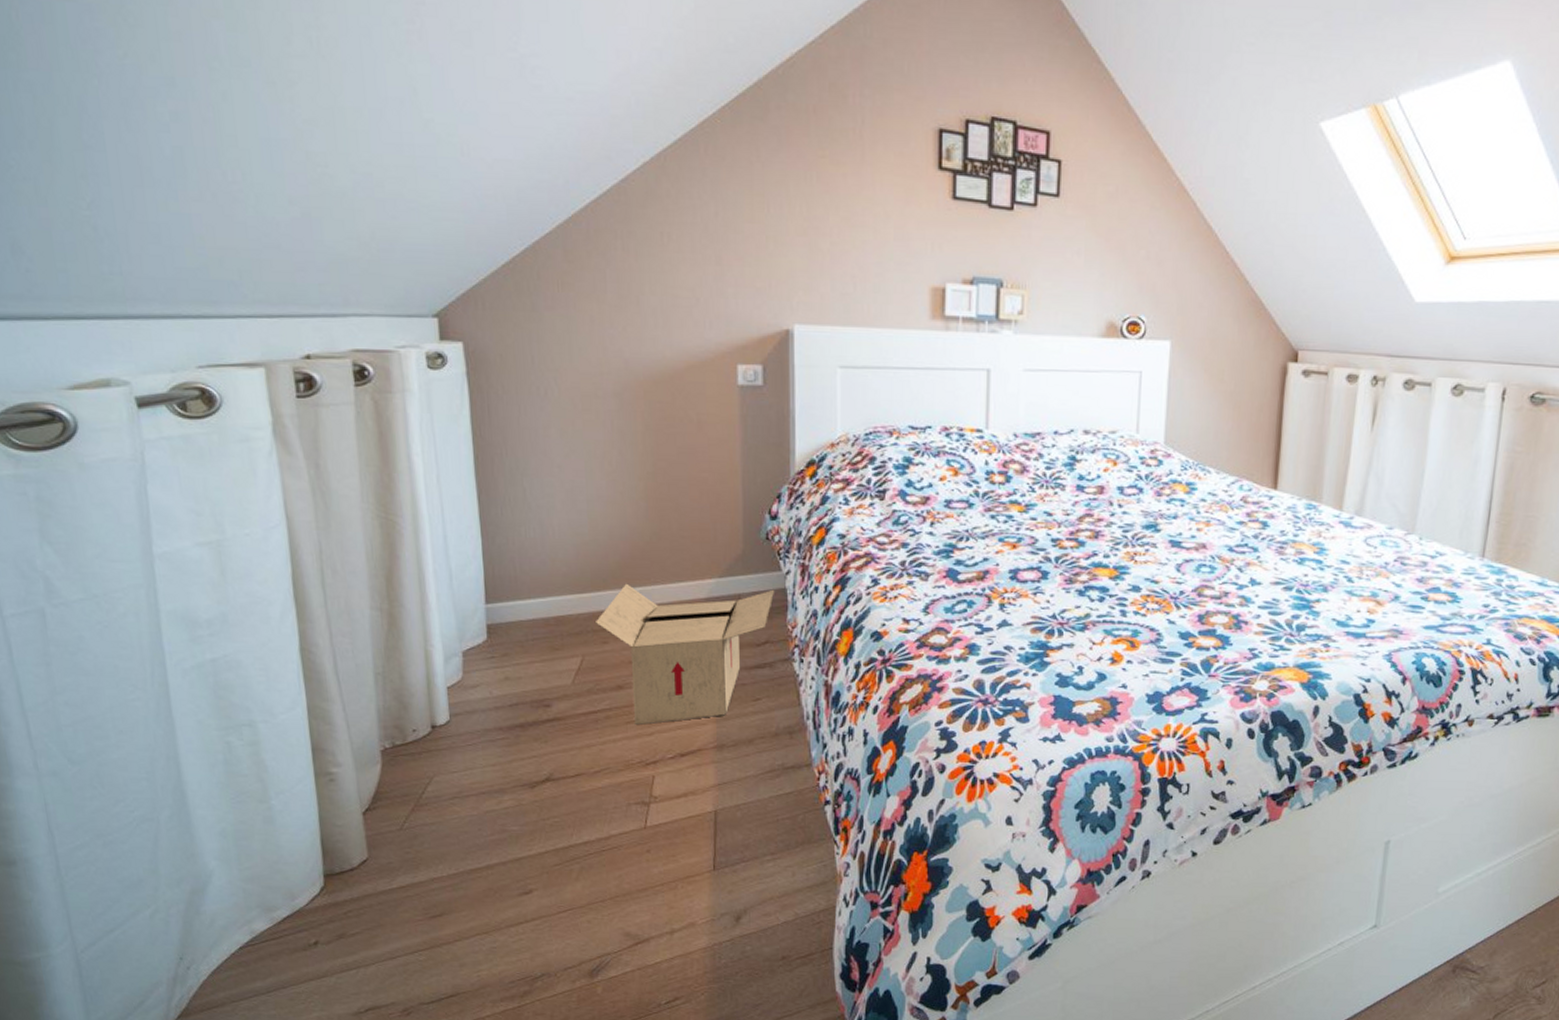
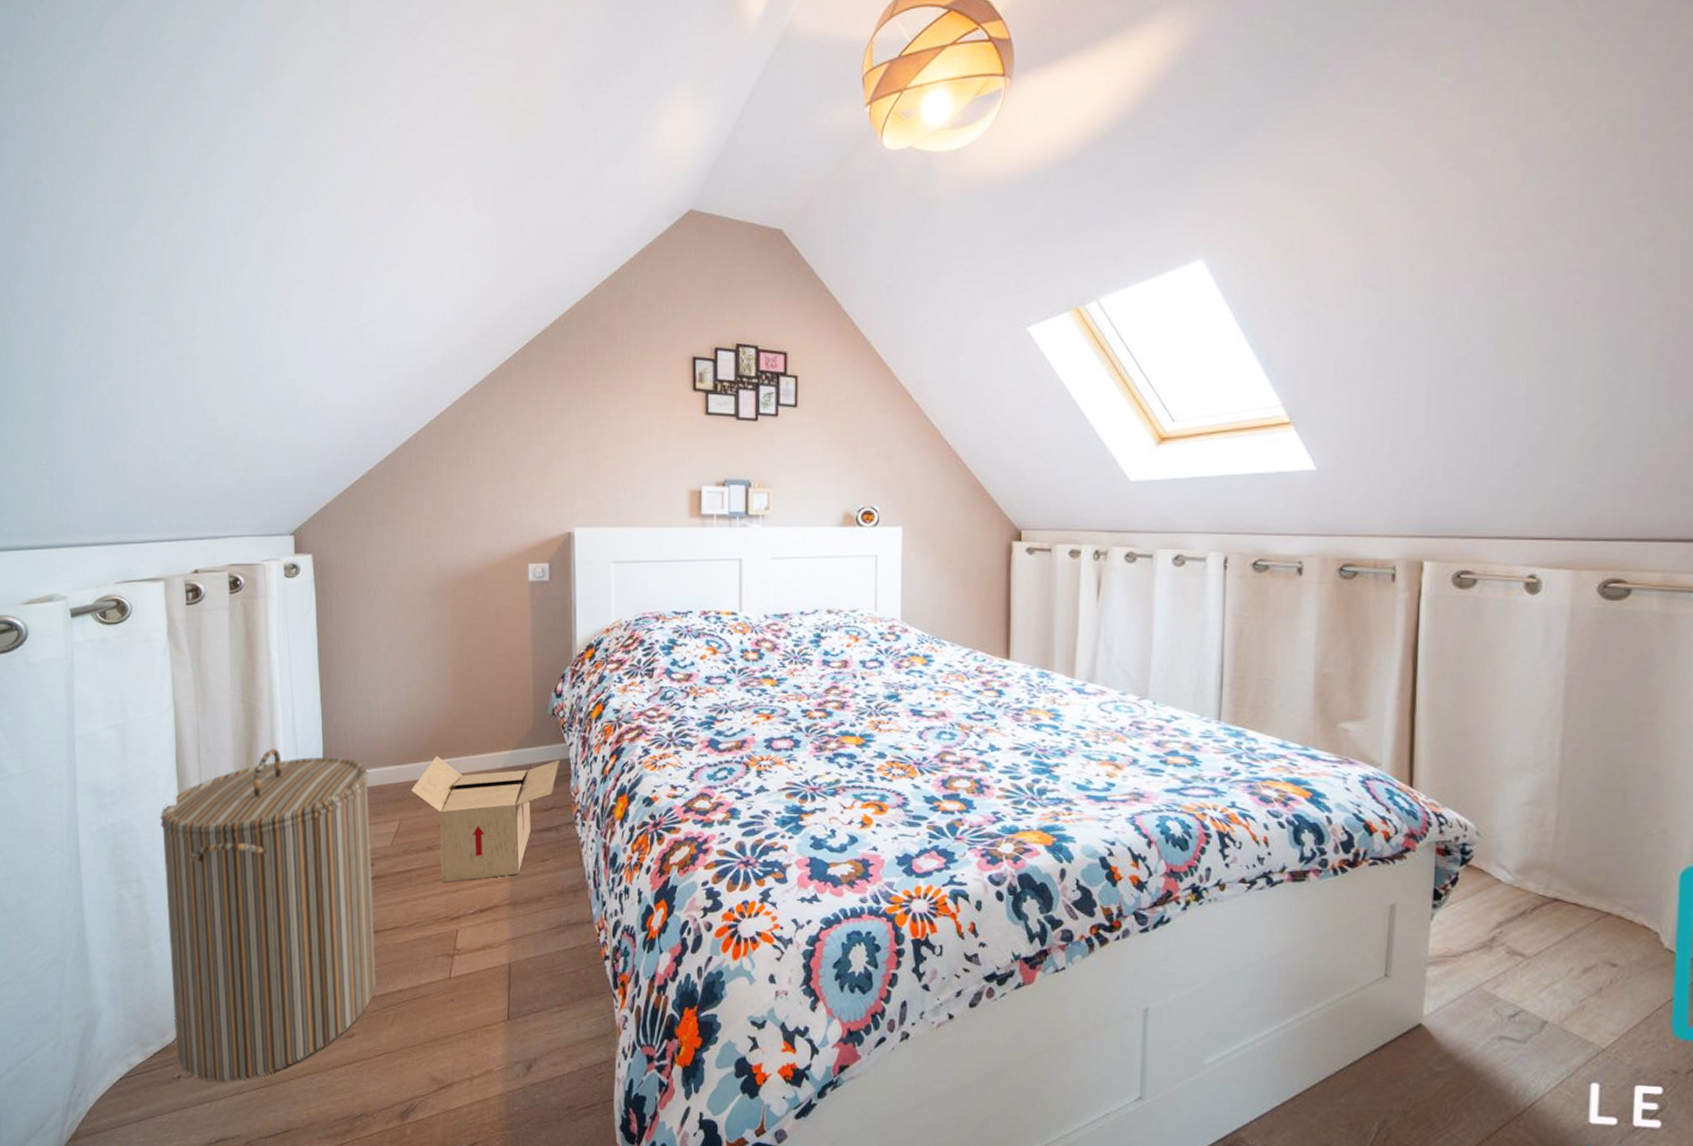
laundry hamper: none [275,572,558,947] -> present [160,748,377,1082]

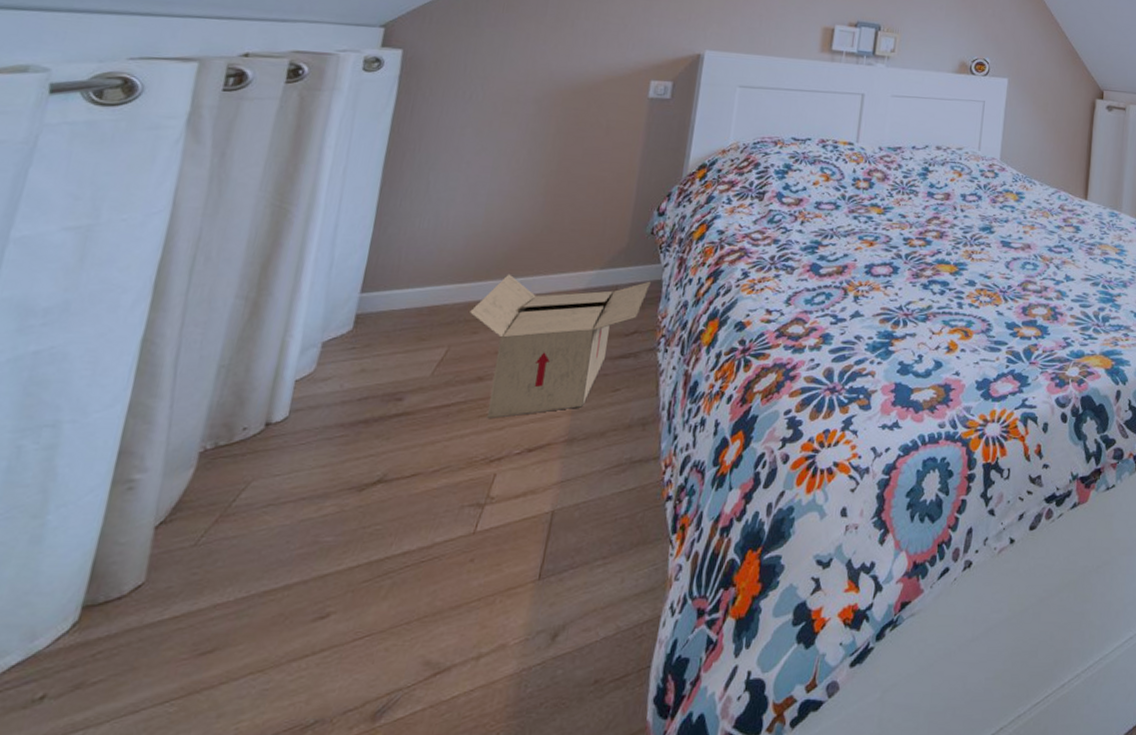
laundry hamper: present [160,748,377,1082] -> none [46,260,420,698]

